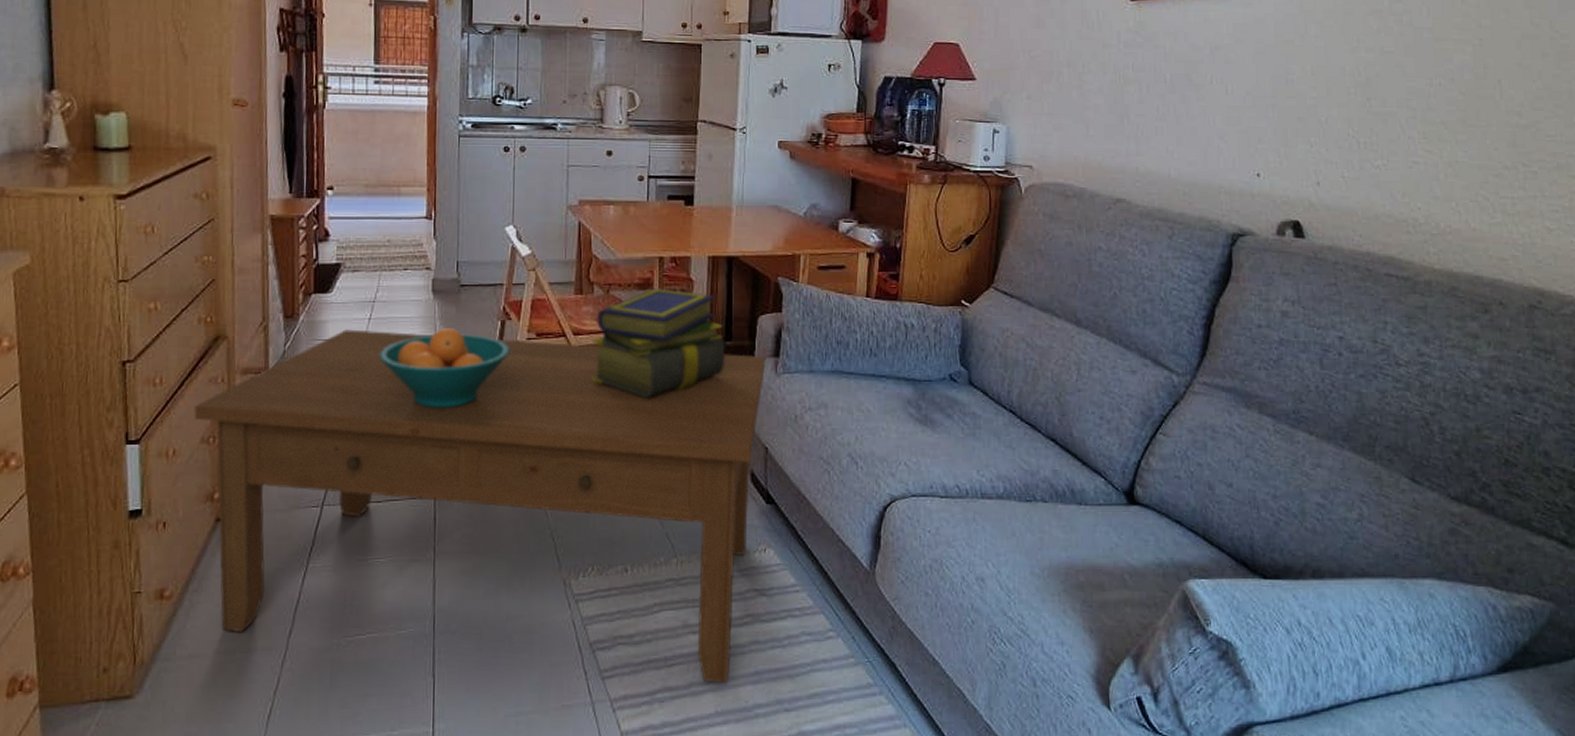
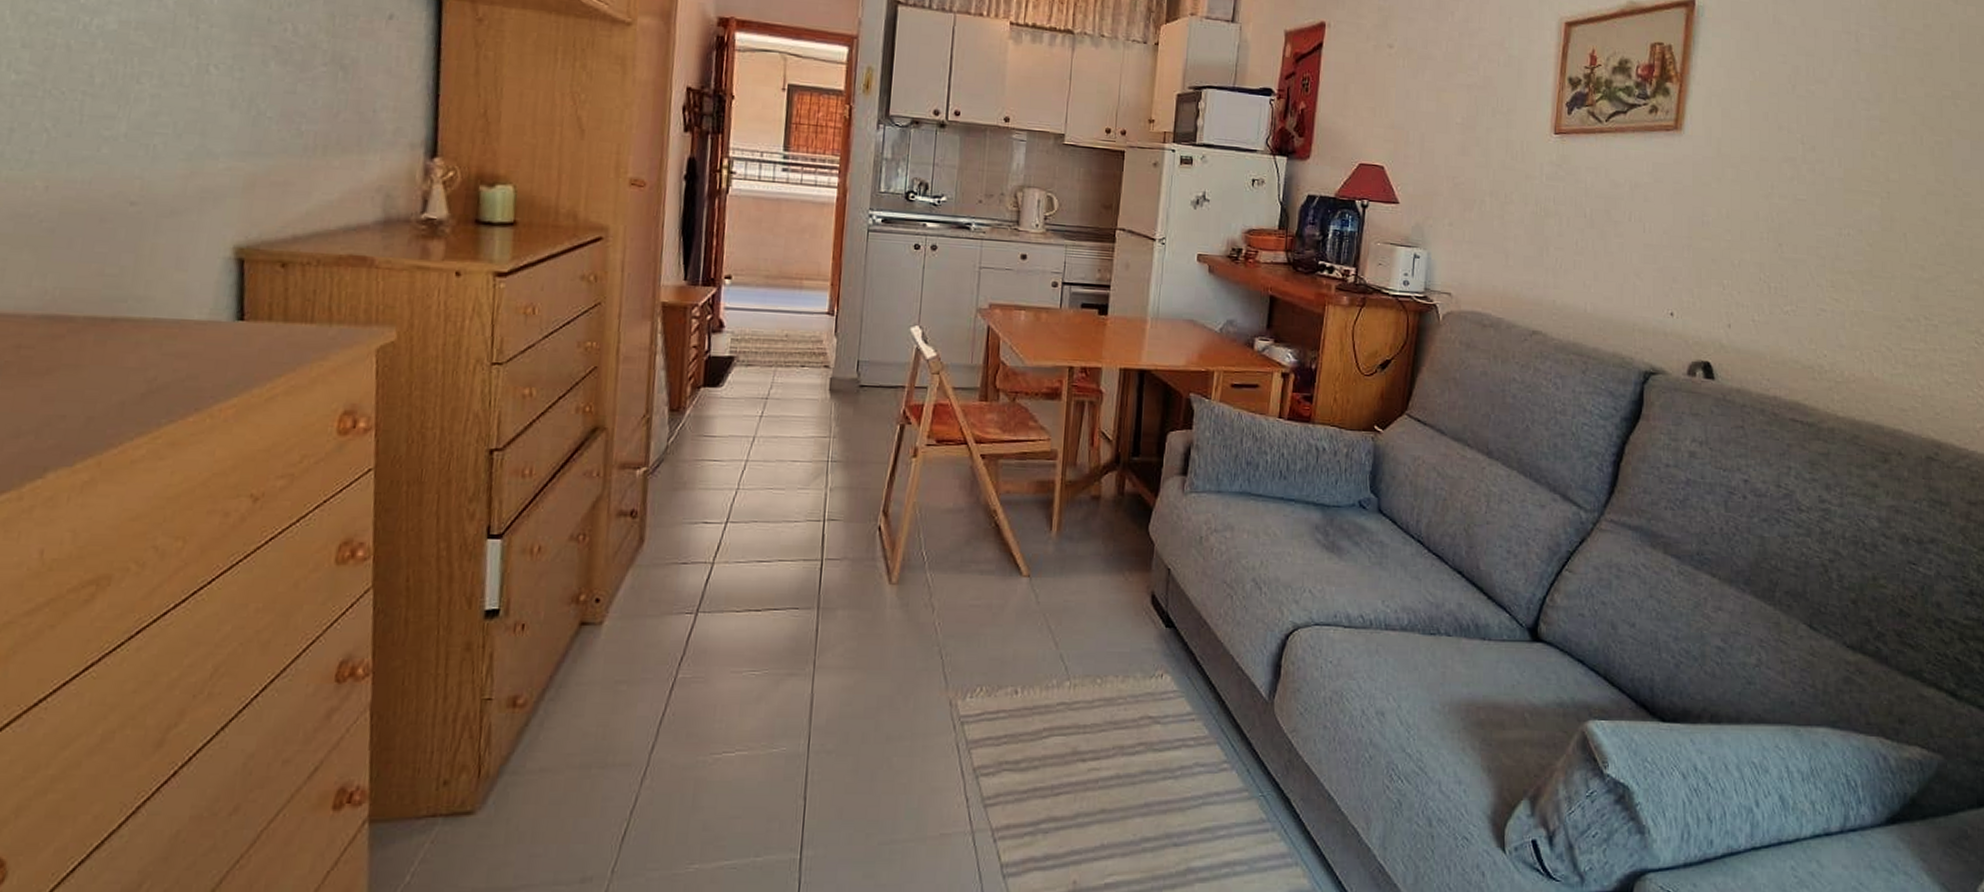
coffee table: present [194,329,765,684] -> none [564,426,1173,815]
fruit bowl: present [379,328,510,409] -> none [768,430,908,515]
stack of books: present [592,288,725,397] -> none [992,398,1132,512]

